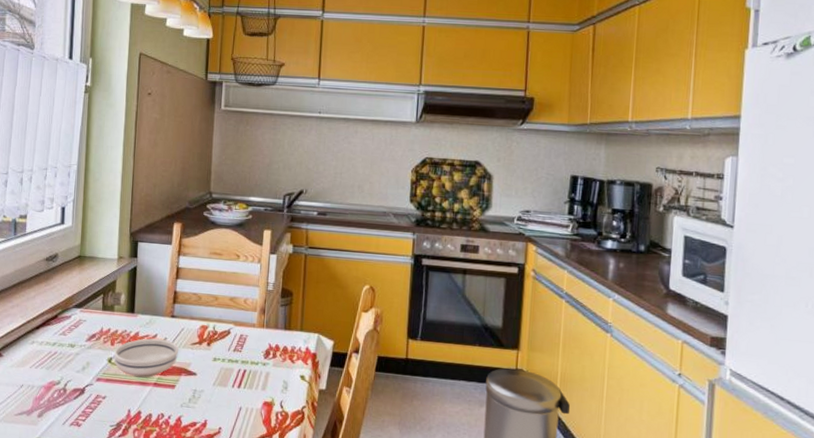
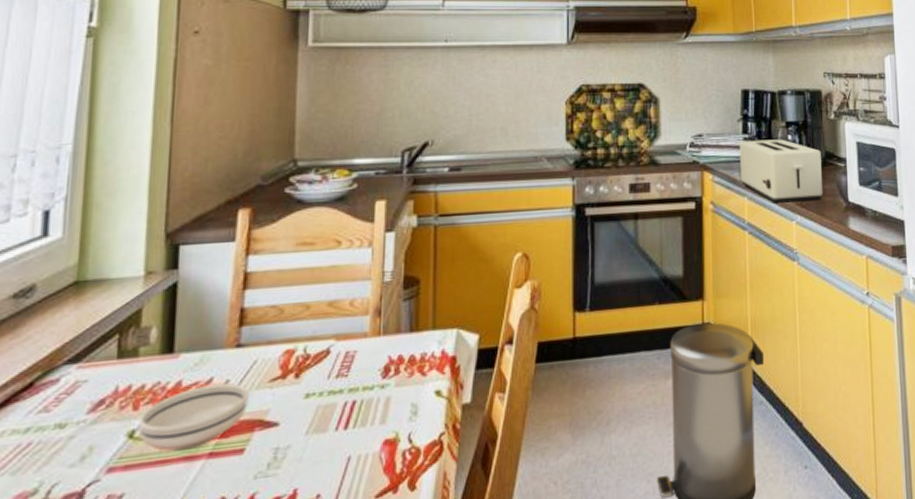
toaster: none [562,220,646,284] -> present [739,139,824,203]

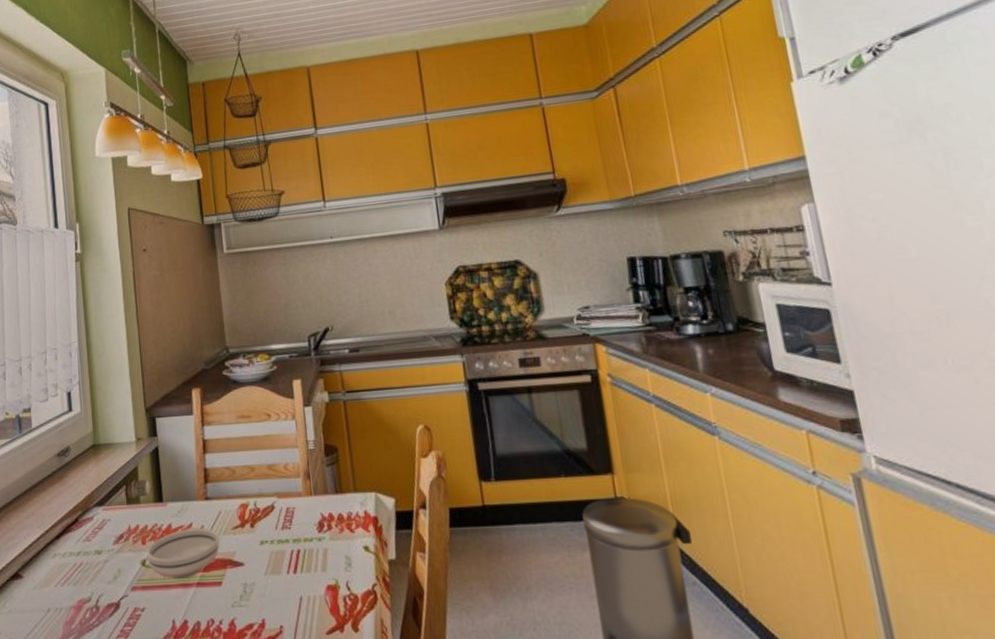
toaster: present [739,139,824,203] -> none [632,306,741,374]

